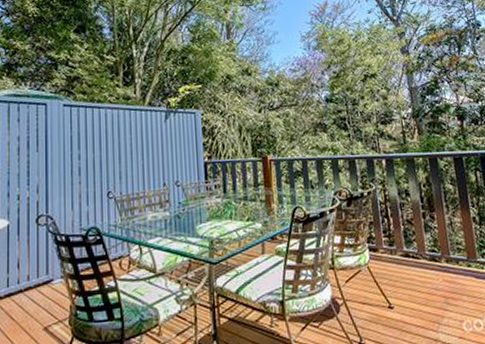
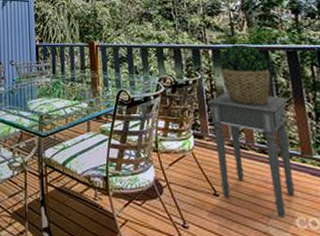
side table: none [383,201,462,323] -> present [209,91,296,218]
potted plant: none [393,152,440,215] -> present [219,44,271,106]

